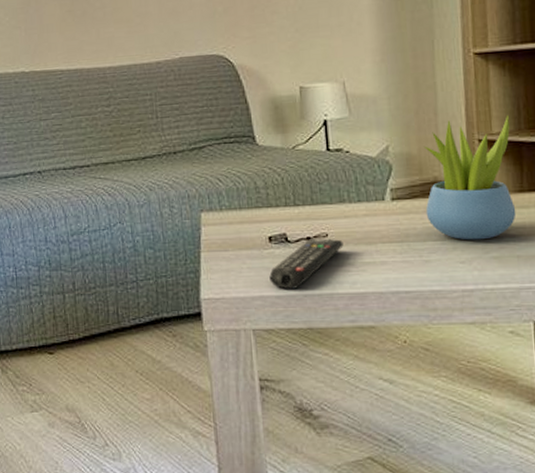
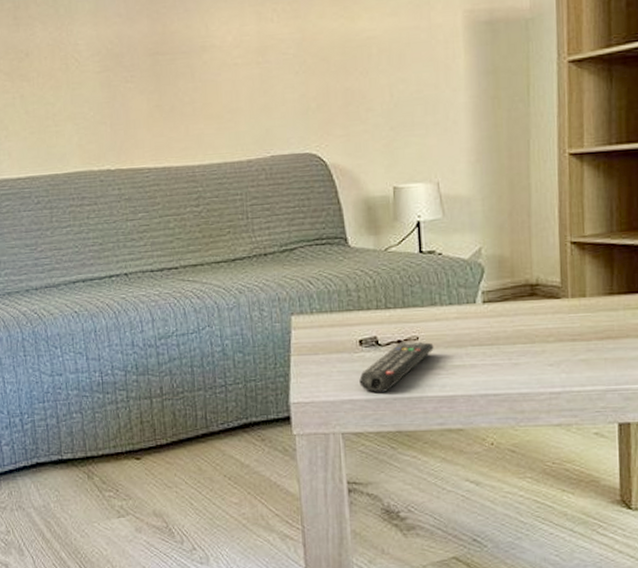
succulent plant: present [423,115,517,240] -> none [516,217,605,343]

